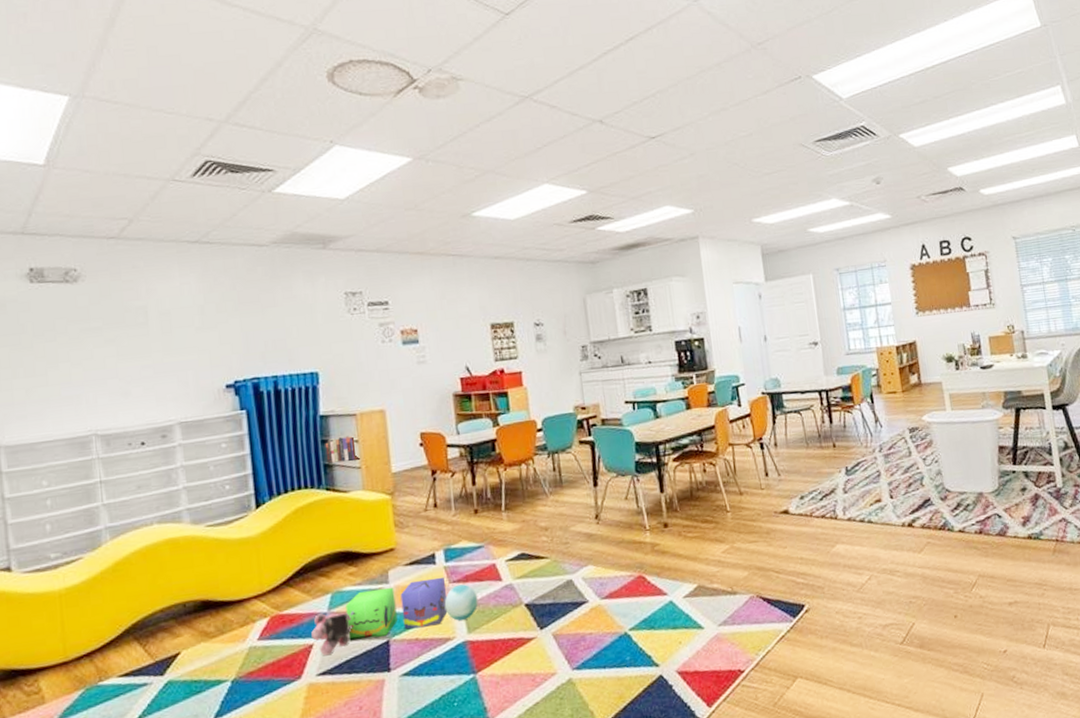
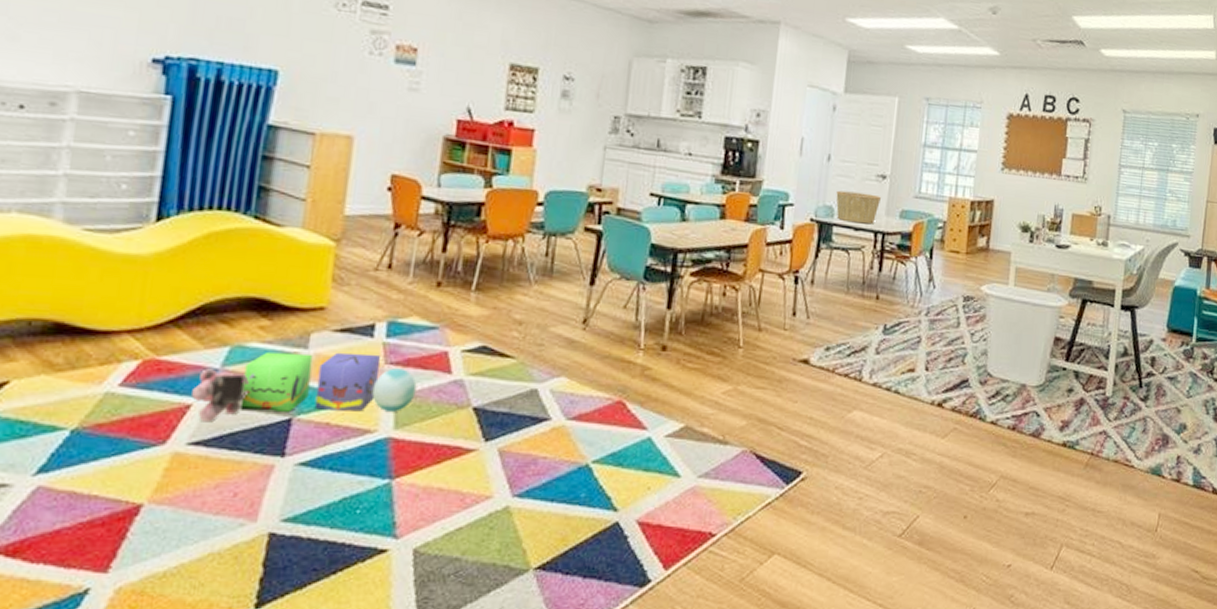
books: present [325,434,361,463] -> none [263,156,309,190]
basket: none [778,360,818,388] -> present [836,190,881,225]

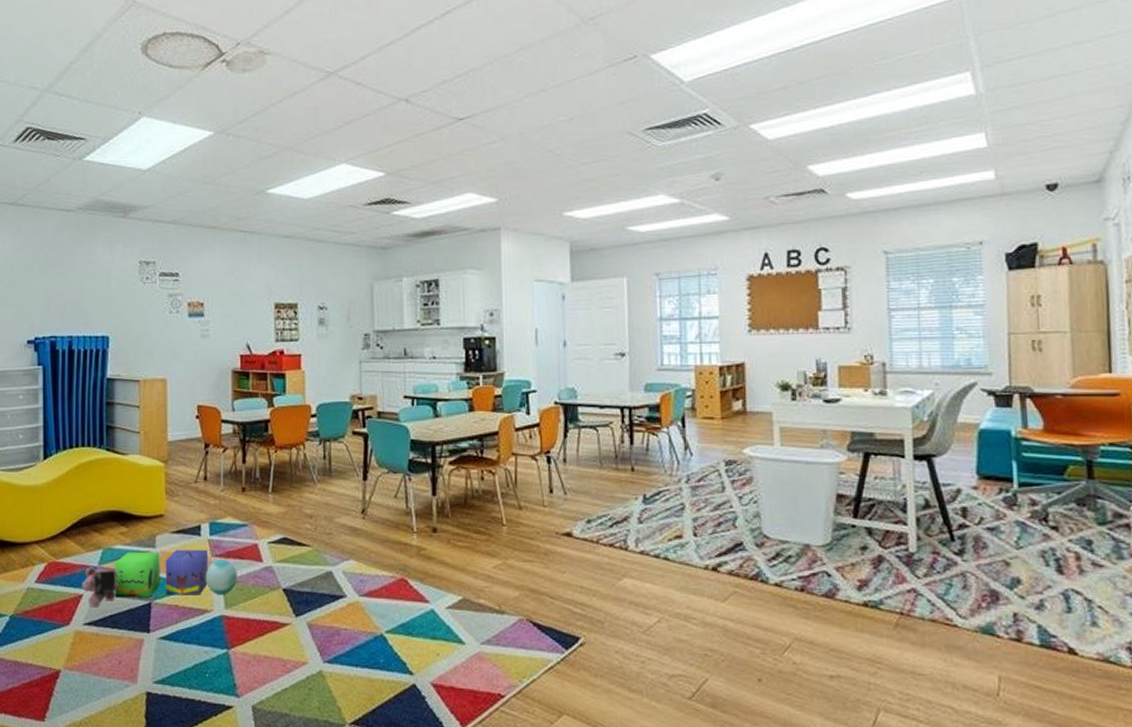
basket: present [836,190,881,225] -> none [576,372,622,401]

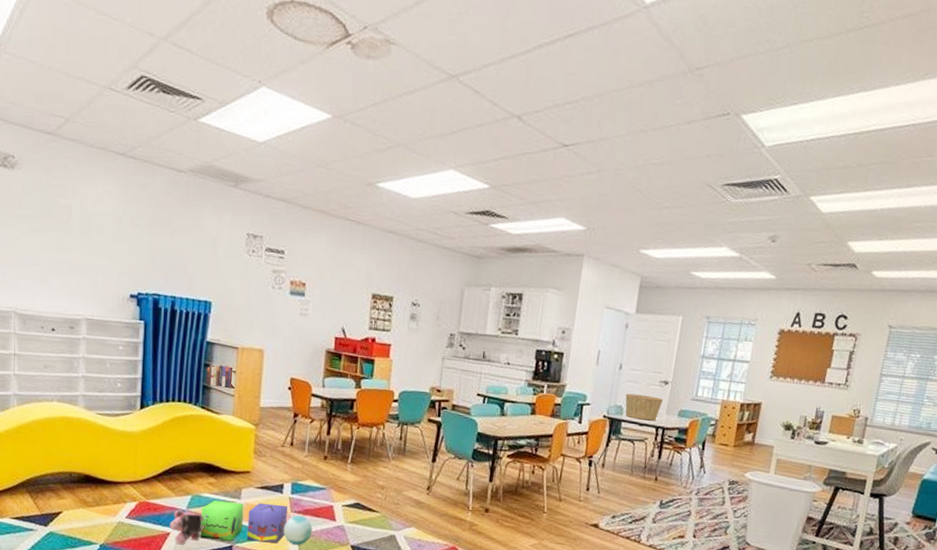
books: none [109,400,141,425] -> present [206,364,236,388]
basket: none [576,372,622,401] -> present [625,393,663,421]

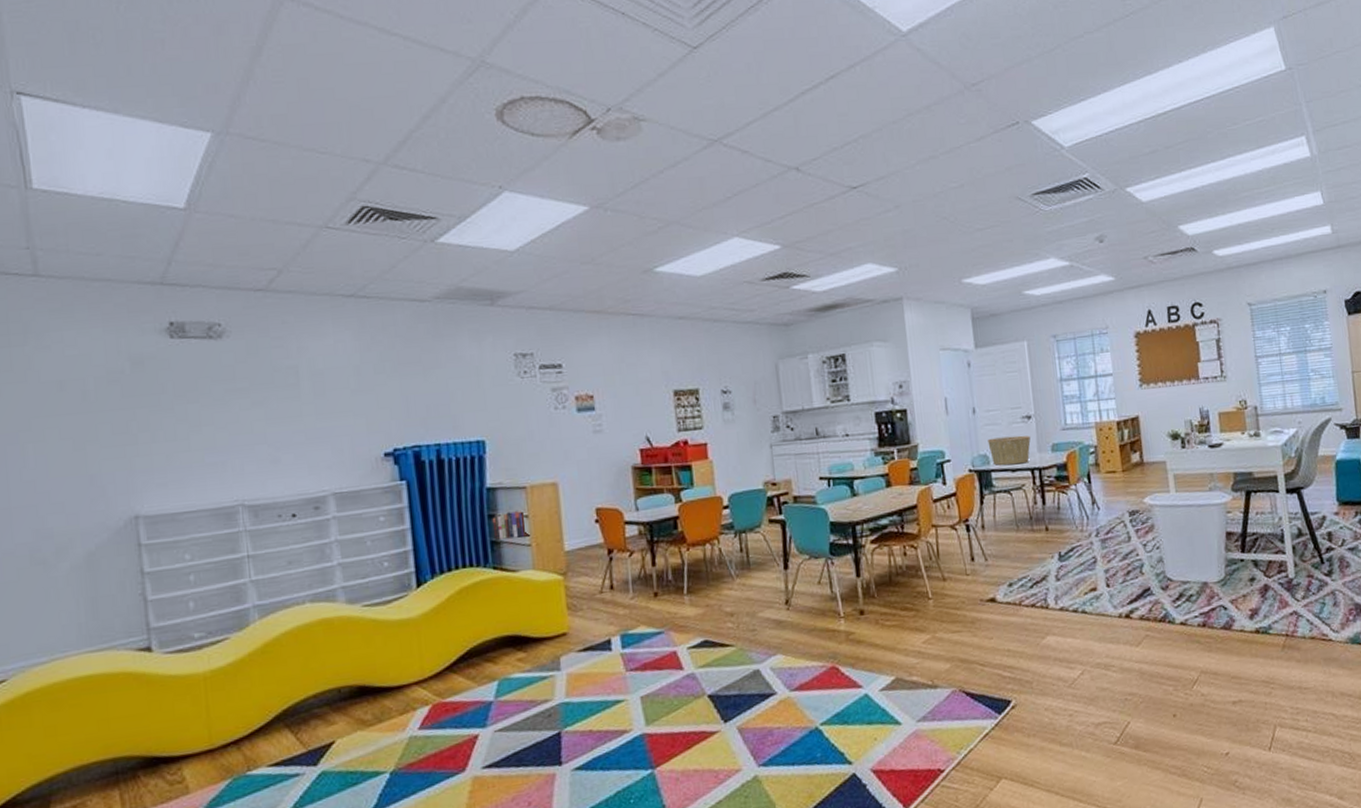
stuffed bear: present [170,509,204,545] -> none [476,701,521,748]
toy box: present [200,500,289,544] -> none [513,664,624,732]
ball: present [283,515,313,545] -> none [620,673,657,712]

